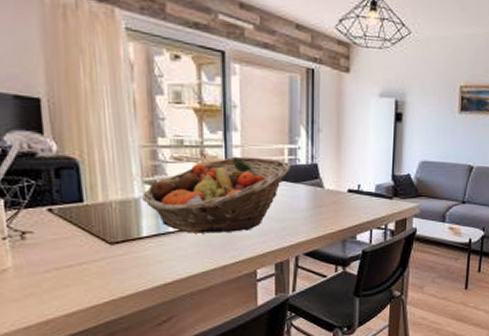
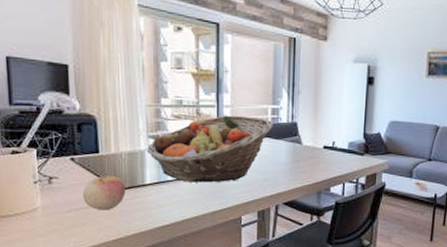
apple: none [65,229,119,269] -> present [83,176,126,211]

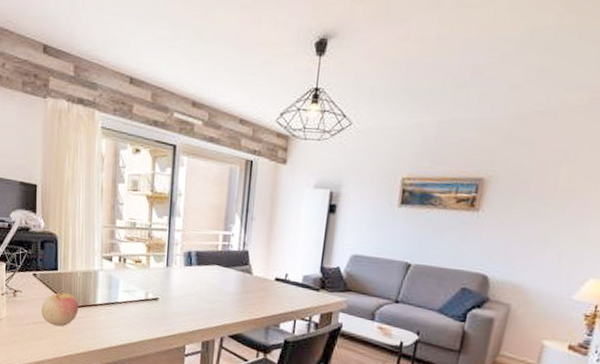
fruit basket: present [147,115,273,183] -> none [100,239,224,308]

